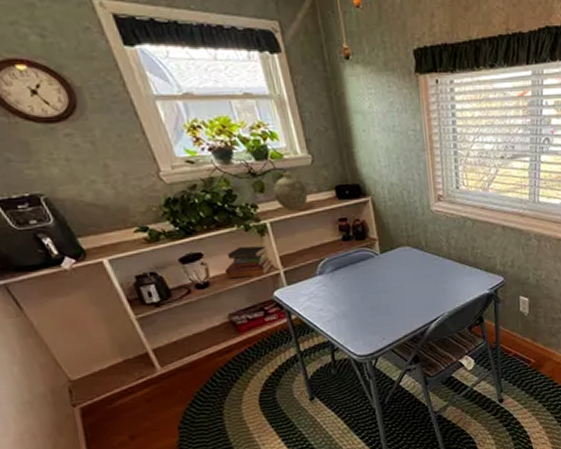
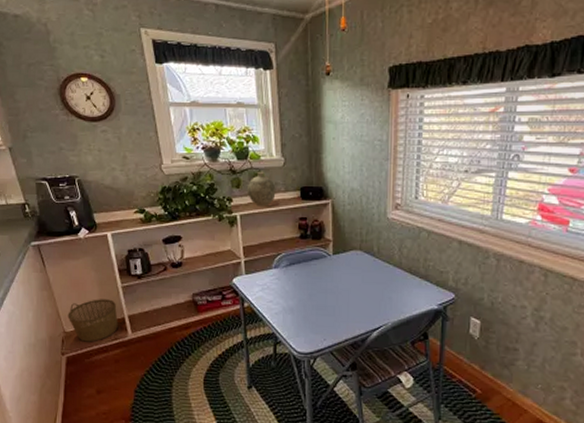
basket: none [69,335,142,388] -> present [67,299,118,342]
books: present [224,245,274,279] -> none [196,235,237,263]

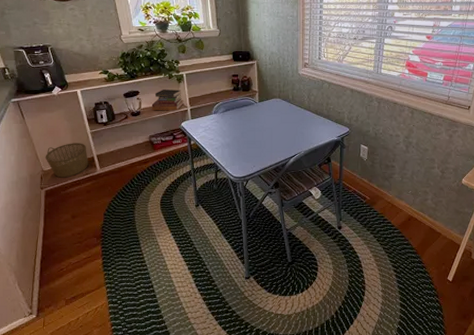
books: none [196,235,237,263] -> present [151,90,184,111]
decorative vase: present [248,171,276,207] -> none [191,40,214,67]

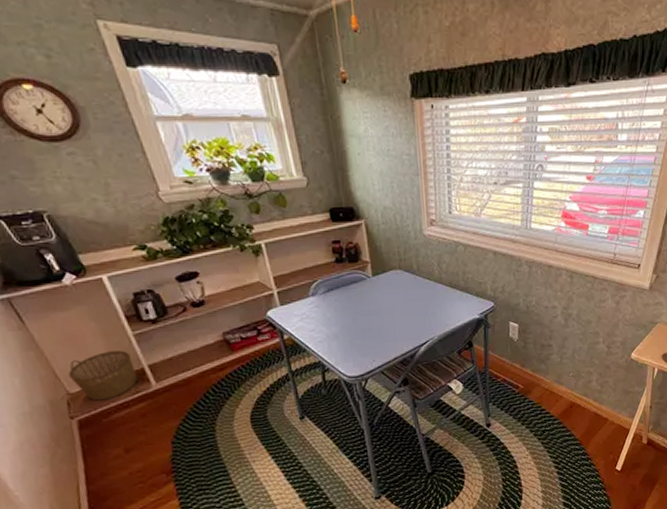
books: present [151,90,184,111] -> none [219,266,268,298]

